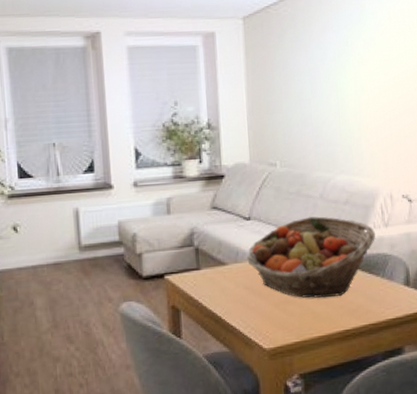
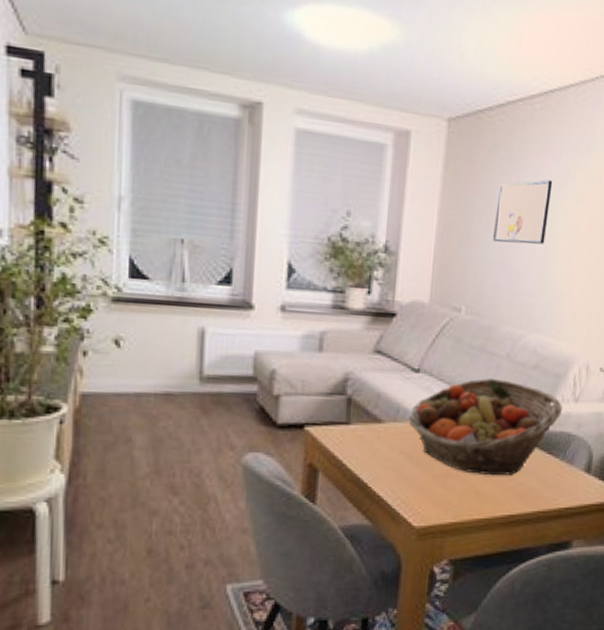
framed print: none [292,50,337,106] -> present [493,180,553,245]

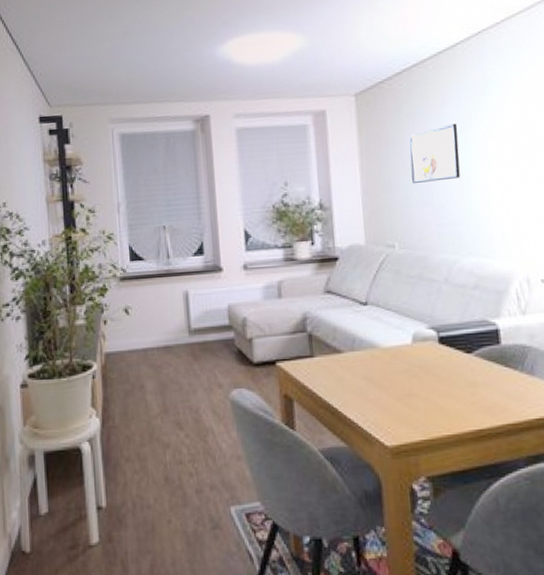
fruit basket: present [409,377,563,476] -> none [364,302,512,393]

